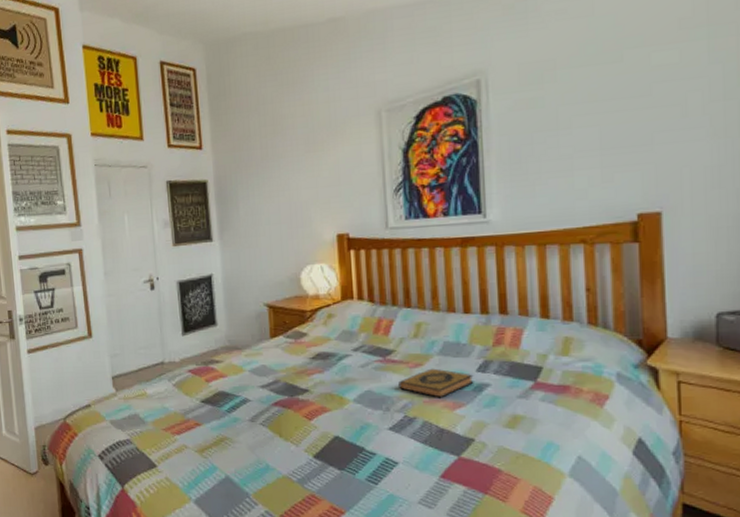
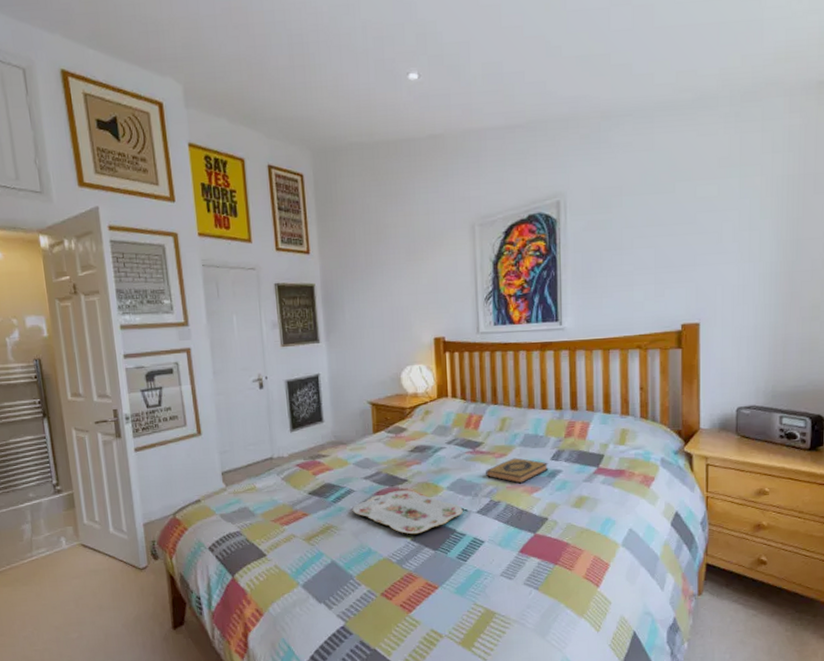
serving tray: none [248,401,373,451] -> present [352,490,463,535]

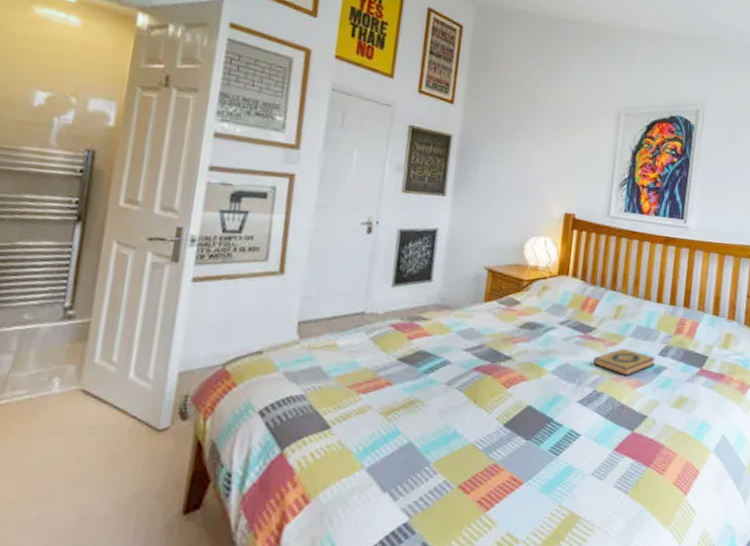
serving tray: present [352,490,463,535] -> none [444,368,564,420]

